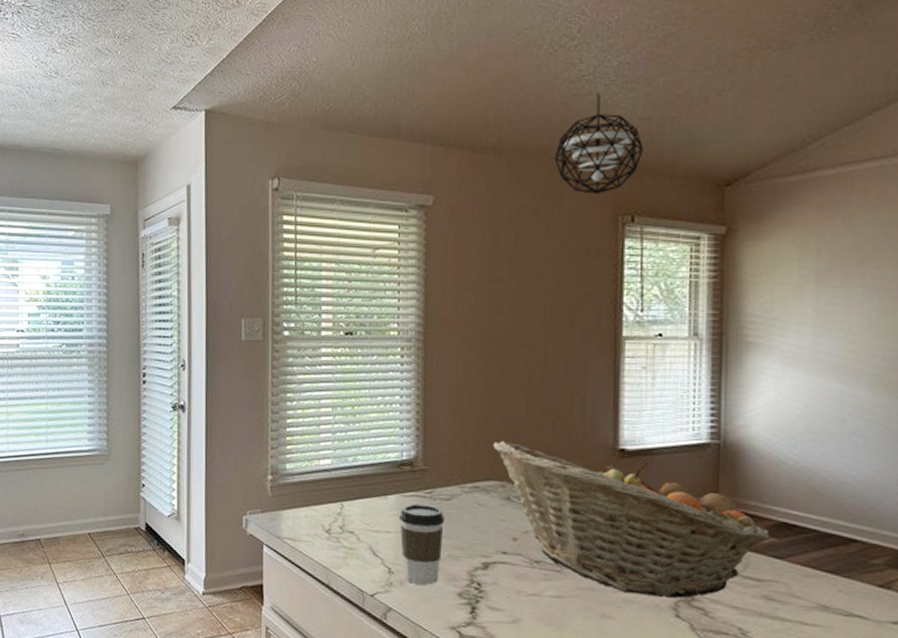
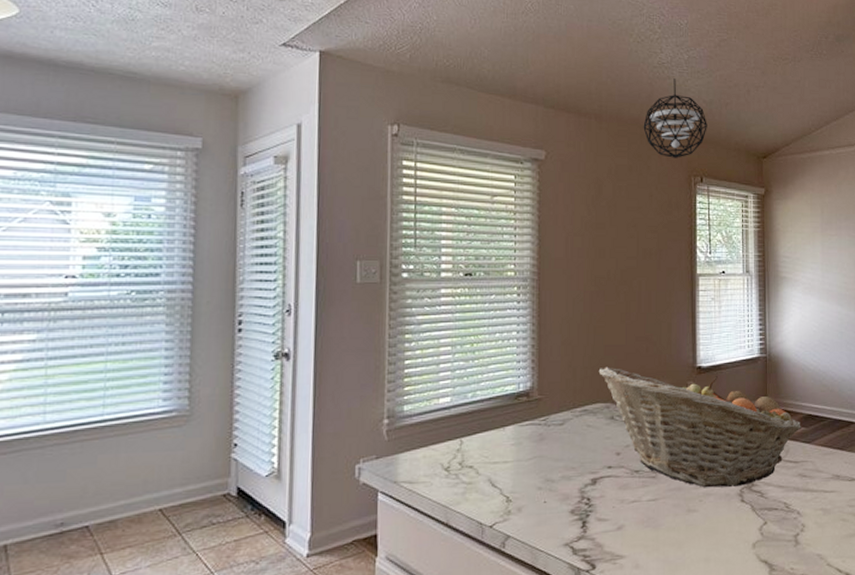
coffee cup: present [399,503,444,585] -> none [517,431,558,508]

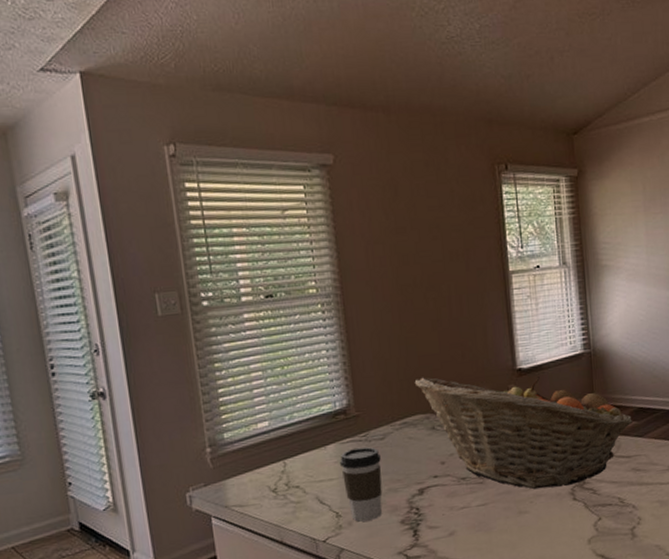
coffee cup: none [517,431,558,508] -> present [340,447,383,522]
pendant light: present [643,78,707,158] -> none [436,54,508,146]

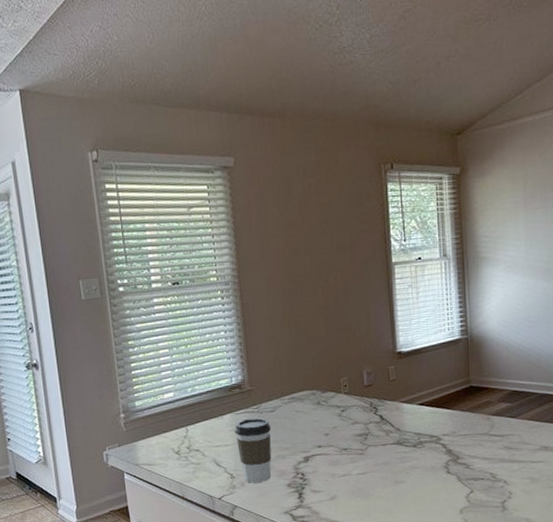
fruit basket: present [414,376,633,489] -> none [302,357,506,462]

